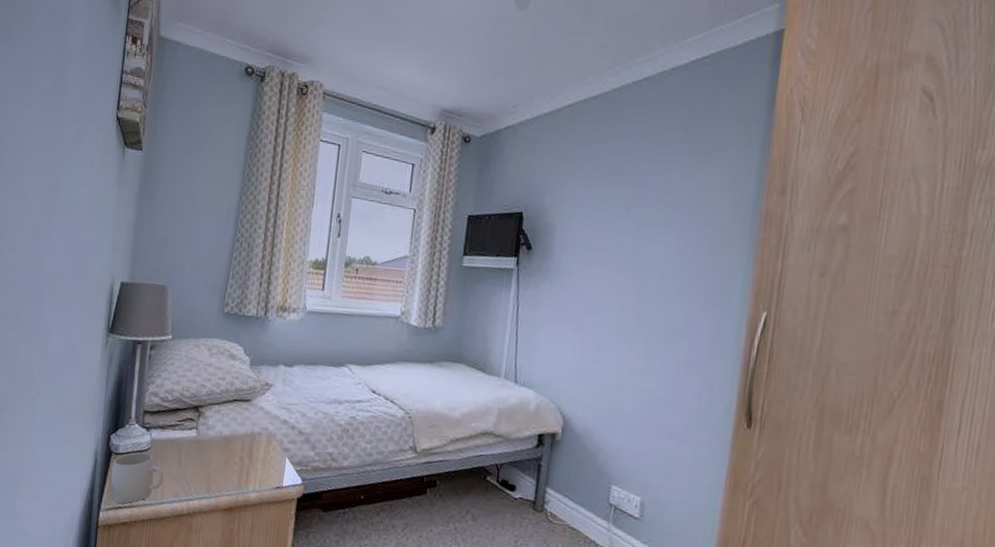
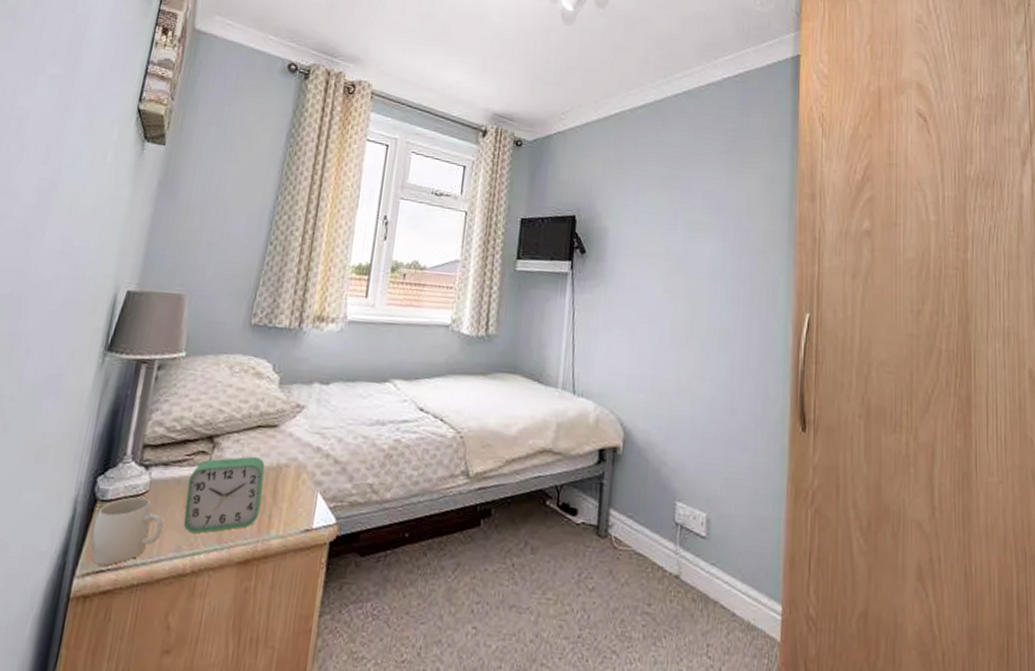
alarm clock: none [179,424,242,484] -> present [183,456,265,534]

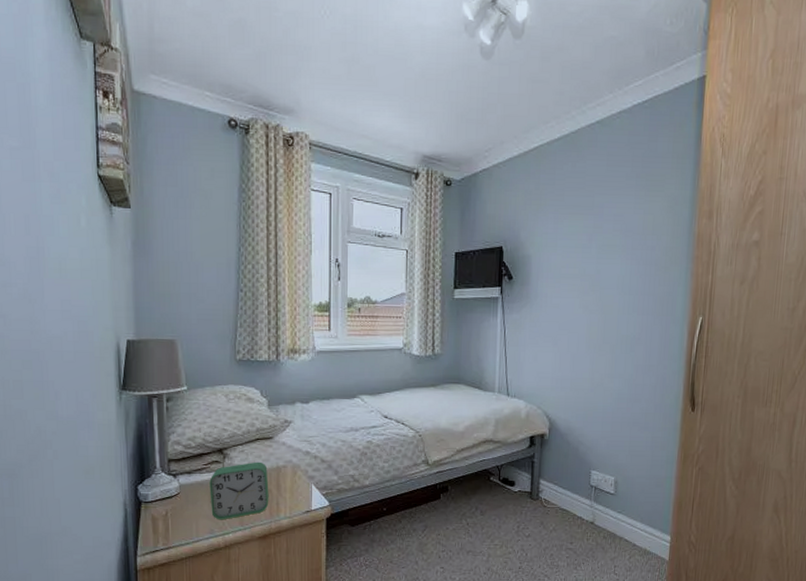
mug: present [91,496,164,566] -> none [143,497,197,546]

